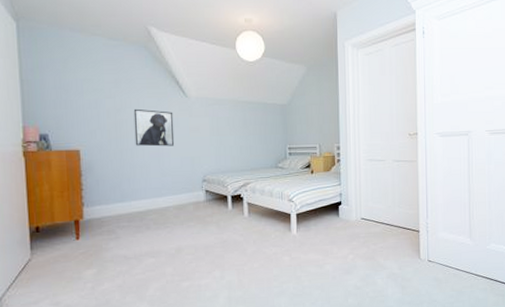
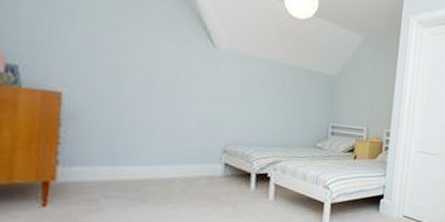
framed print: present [133,108,175,147] -> none [140,51,195,105]

